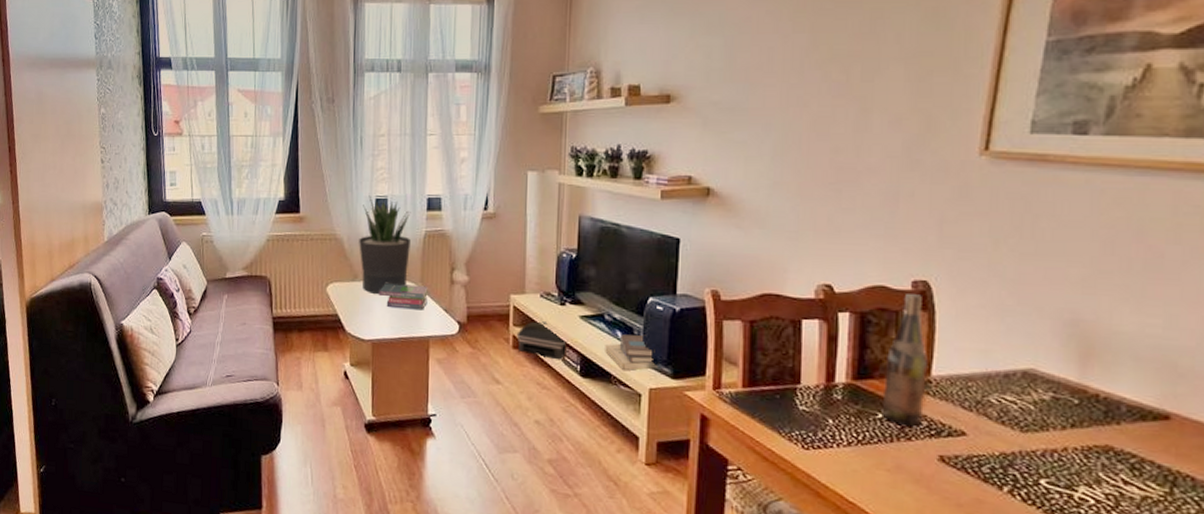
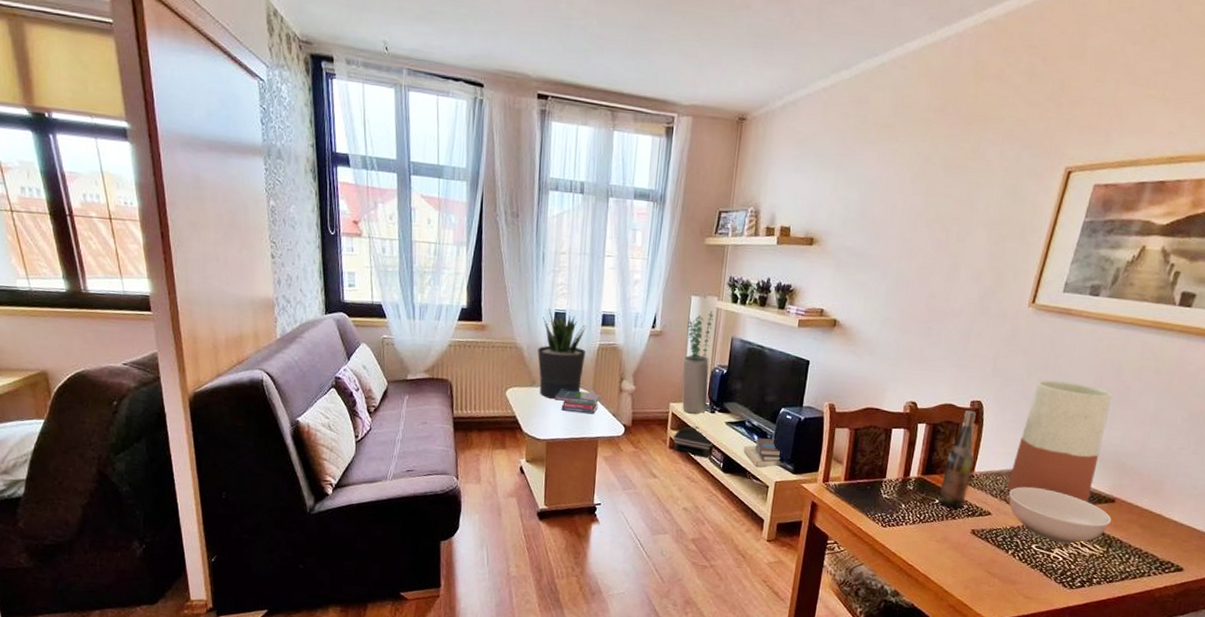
vase: none [523,187,555,307] -> present [682,311,714,414]
vase: none [985,249,1137,419] -> present [1006,380,1113,502]
bowl: none [990,396,1171,480] -> present [1009,487,1112,544]

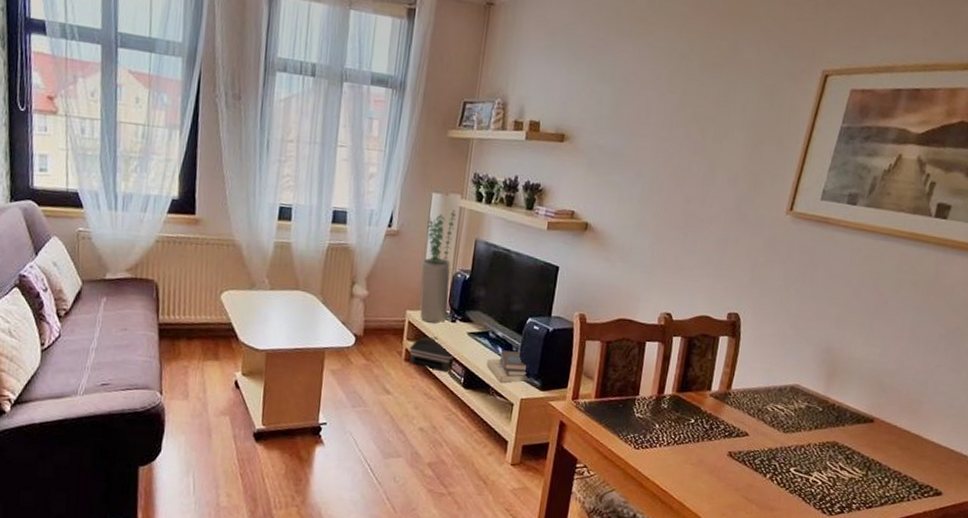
planter: present [537,309,586,399] -> none [258,202,314,304]
books: present [554,389,599,414] -> none [276,293,328,322]
wine bottle: present [938,411,976,509] -> none [694,323,733,429]
vase: present [1006,380,1113,502] -> none [764,292,871,422]
bowl: present [1009,487,1112,544] -> none [766,405,871,467]

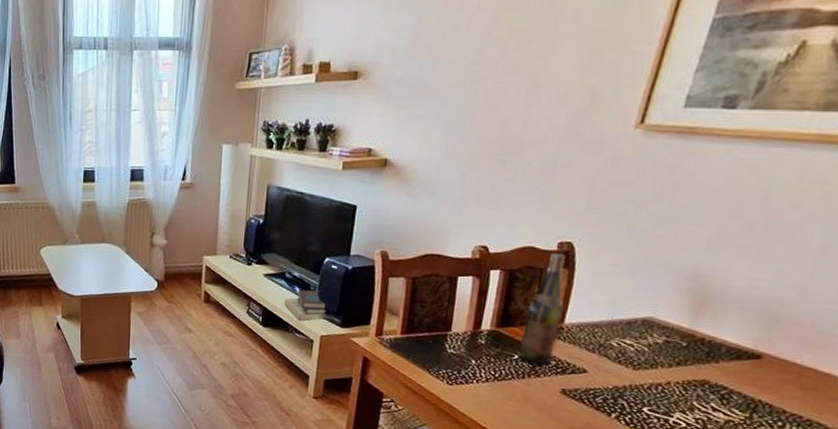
wireless router: present [408,337,454,373] -> none [207,280,252,312]
vase: present [420,210,456,324] -> none [216,159,247,267]
wine bottle: none [694,323,733,429] -> present [517,254,566,365]

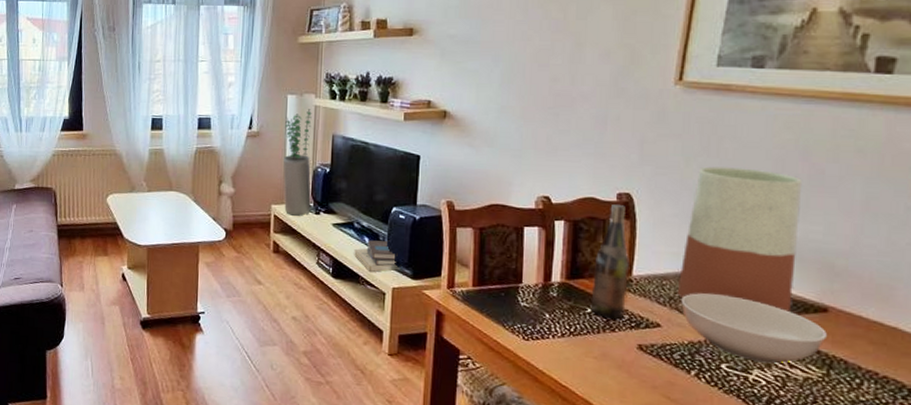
vase: none [216,159,247,267] -> present [283,109,312,216]
vase: none [607,214,758,358] -> present [677,166,803,312]
bowl: none [610,340,758,408] -> present [681,293,828,364]

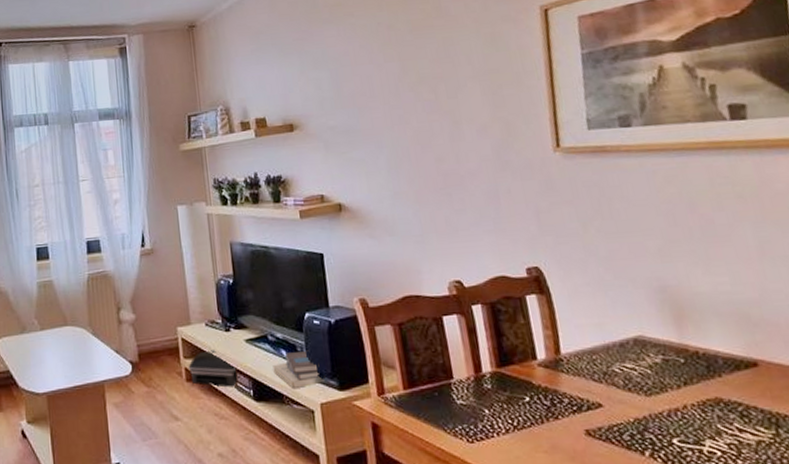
wireless router: none [276,229,322,263] -> present [188,351,239,387]
vase: present [283,109,312,216] -> none [178,218,220,336]
wine bottle: present [590,205,631,319] -> none [520,280,564,405]
vase: present [677,166,803,312] -> none [597,226,723,373]
bowl: present [681,293,828,364] -> none [615,362,766,432]

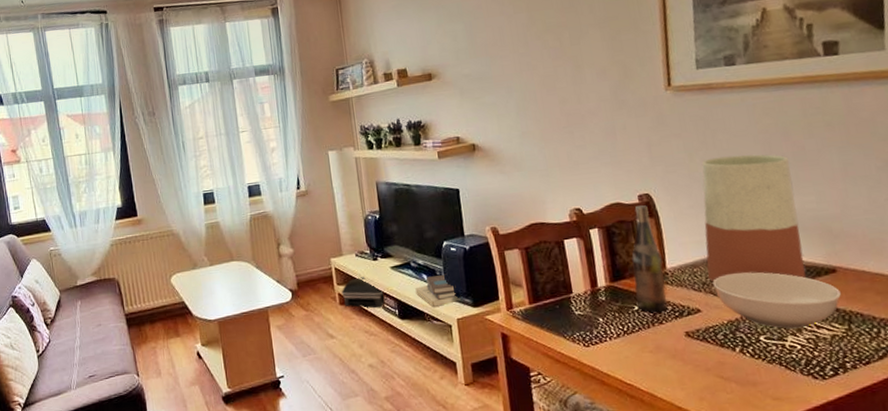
wine bottle: none [520,280,564,405] -> present [631,205,668,312]
vase: none [597,226,723,373] -> present [701,154,806,283]
bowl: none [615,362,766,432] -> present [712,272,842,329]

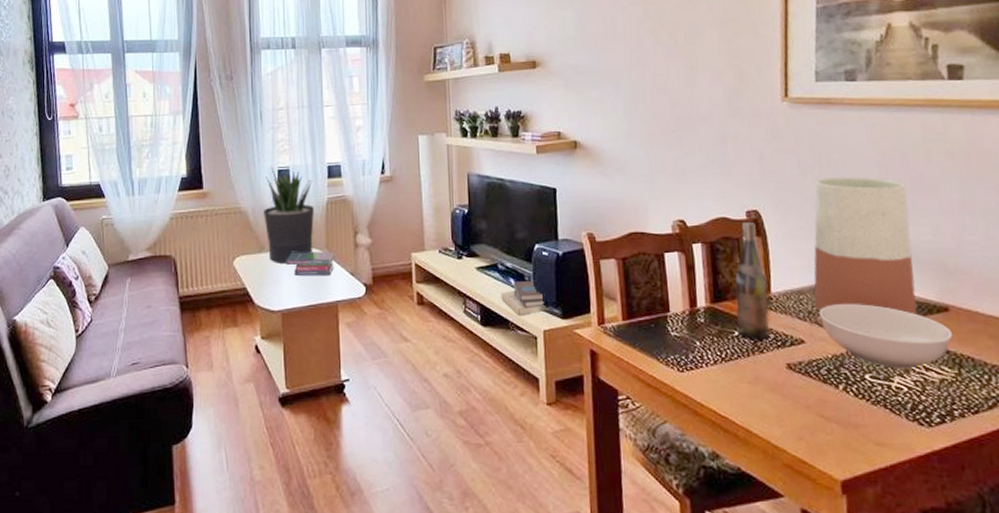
planter: none [193,191,242,278] -> present [264,167,314,263]
books: none [217,263,261,287] -> present [286,251,334,276]
wireless router: present [341,278,386,308] -> none [420,277,468,312]

